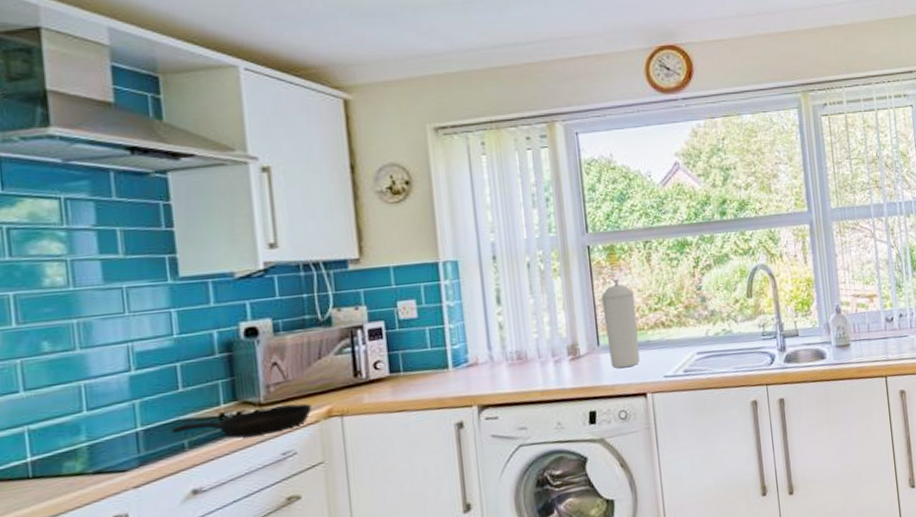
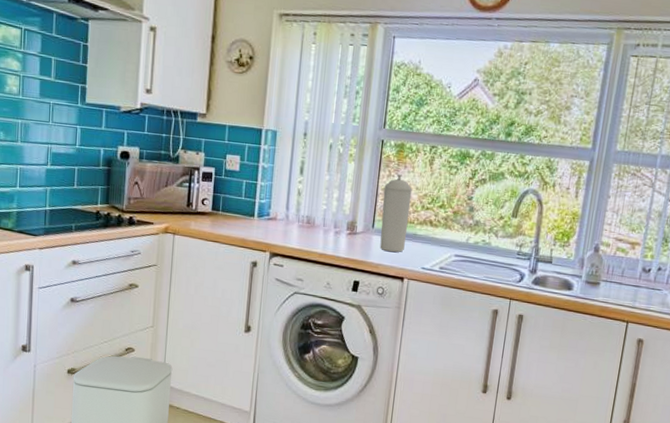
frying pan: present [172,403,312,438] -> none [66,212,156,234]

